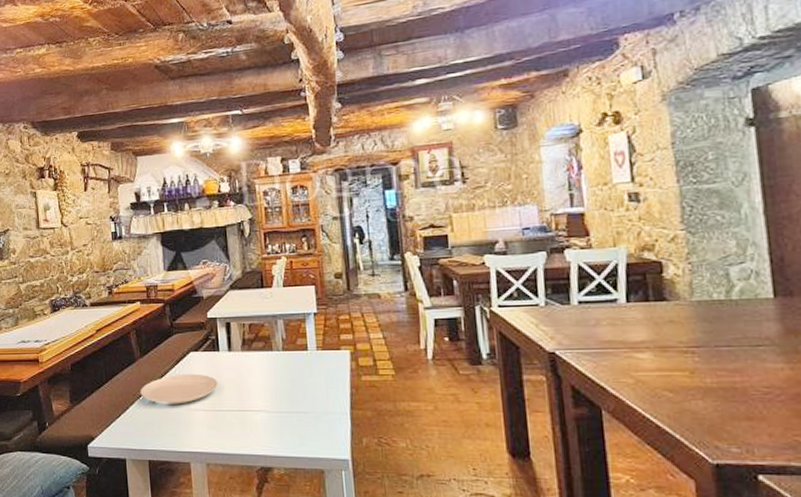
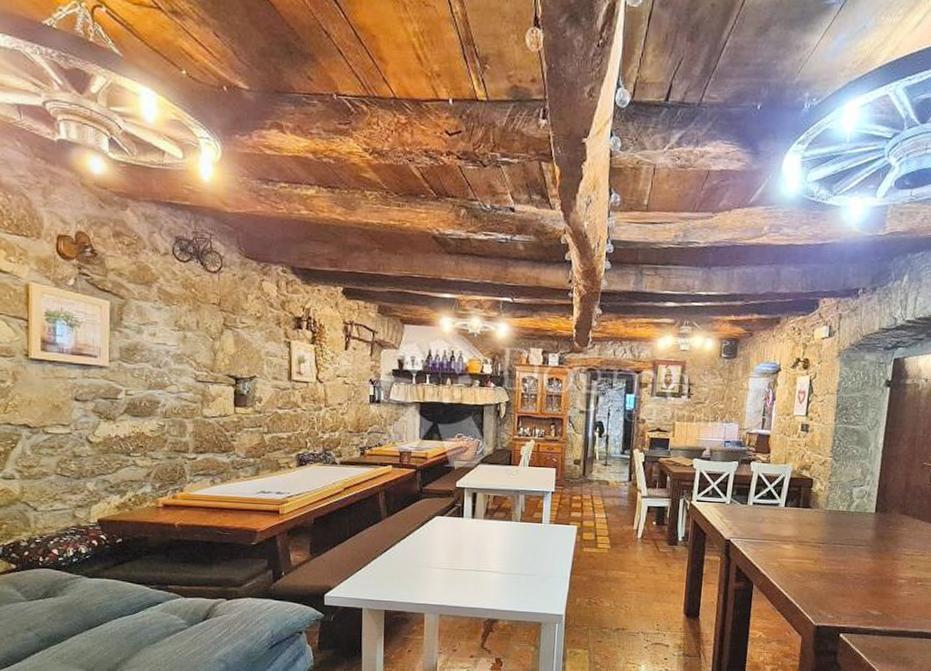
plate: present [140,373,218,404] -> none [383,535,459,562]

